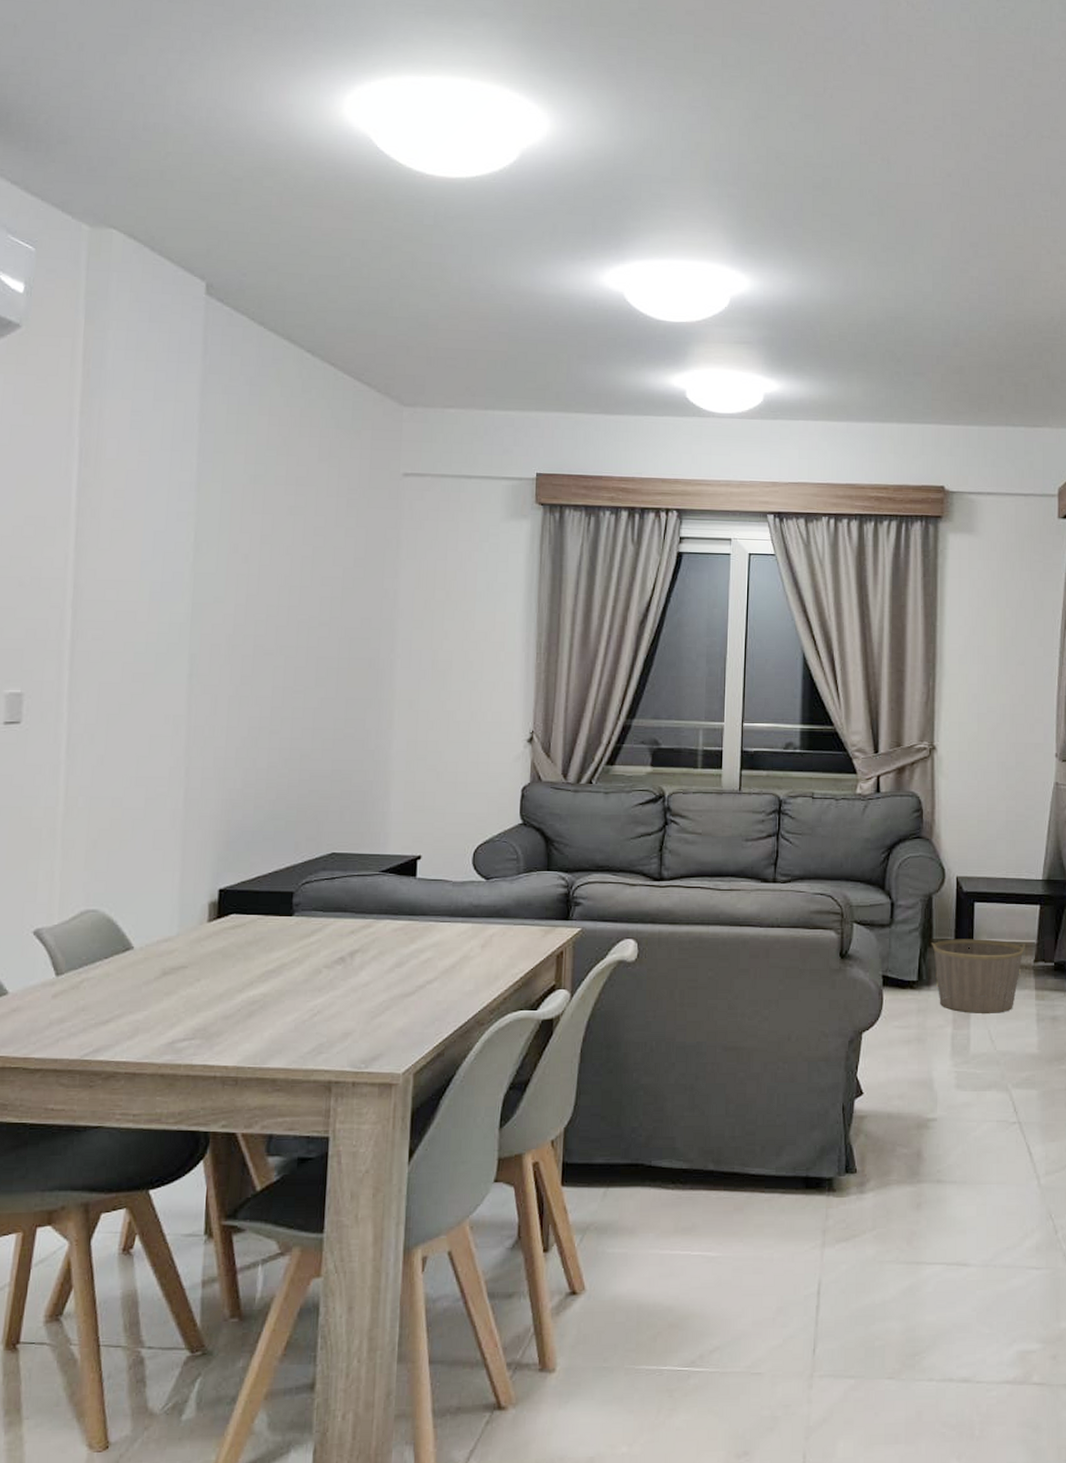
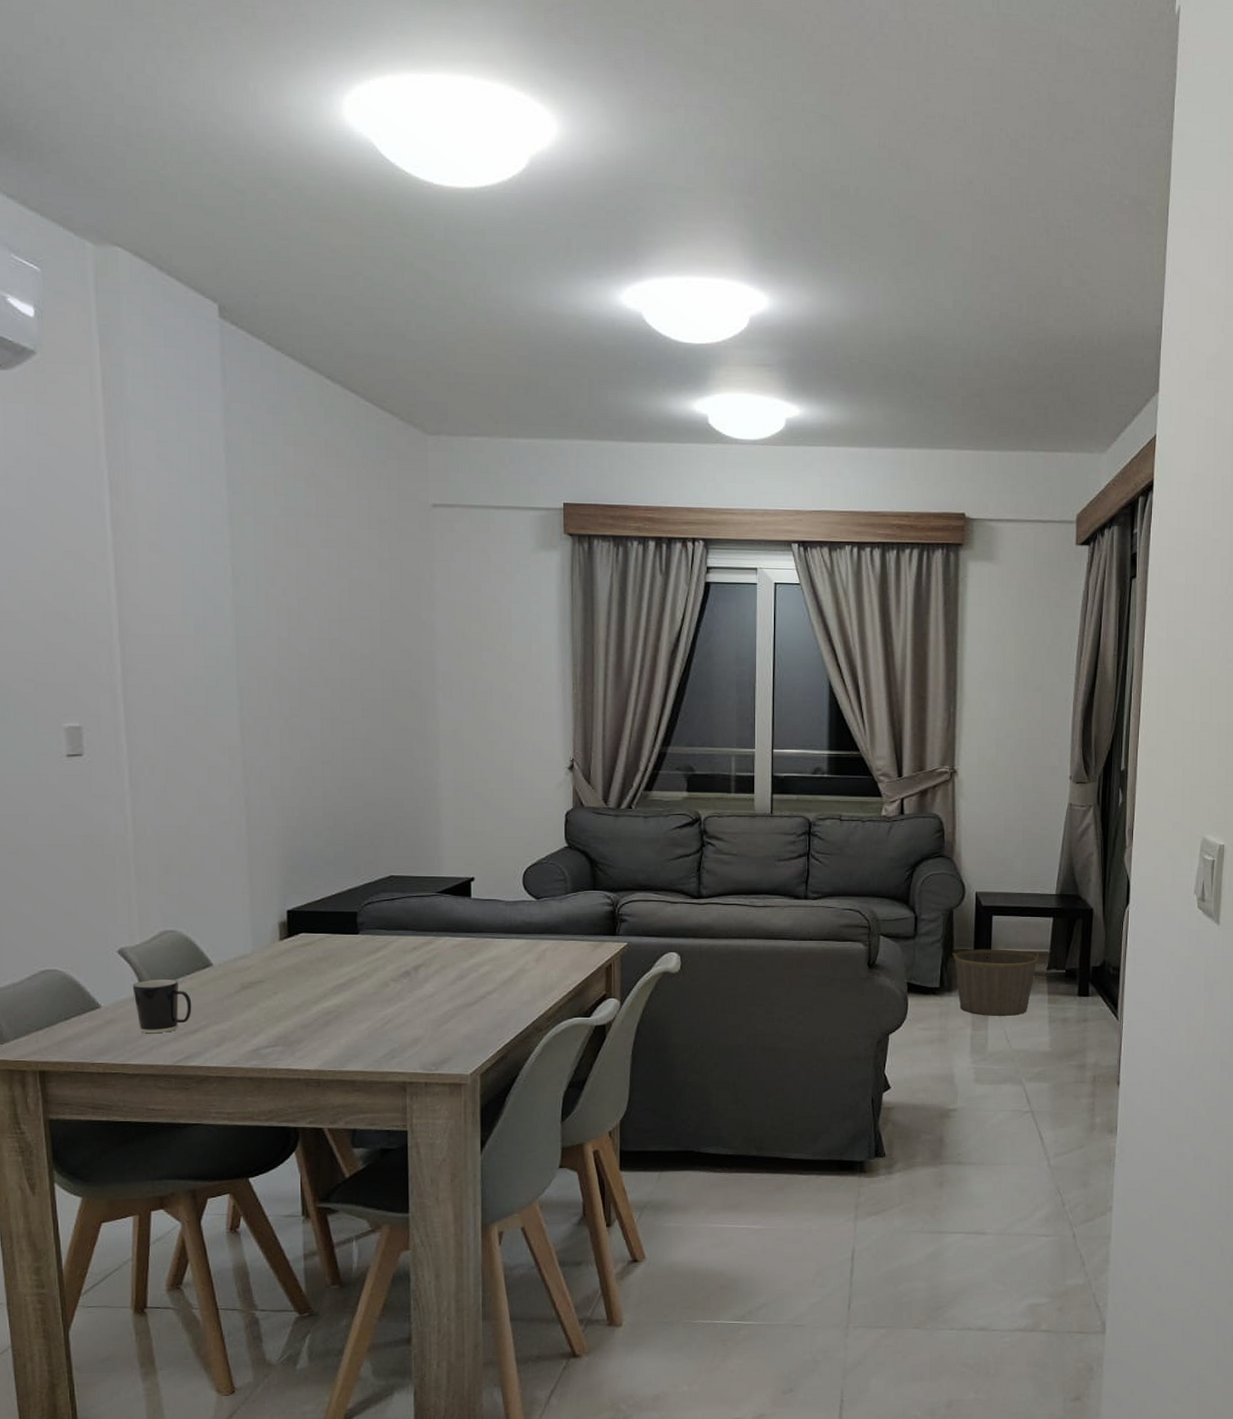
mug: none [44,963,107,1024] -> present [132,978,192,1034]

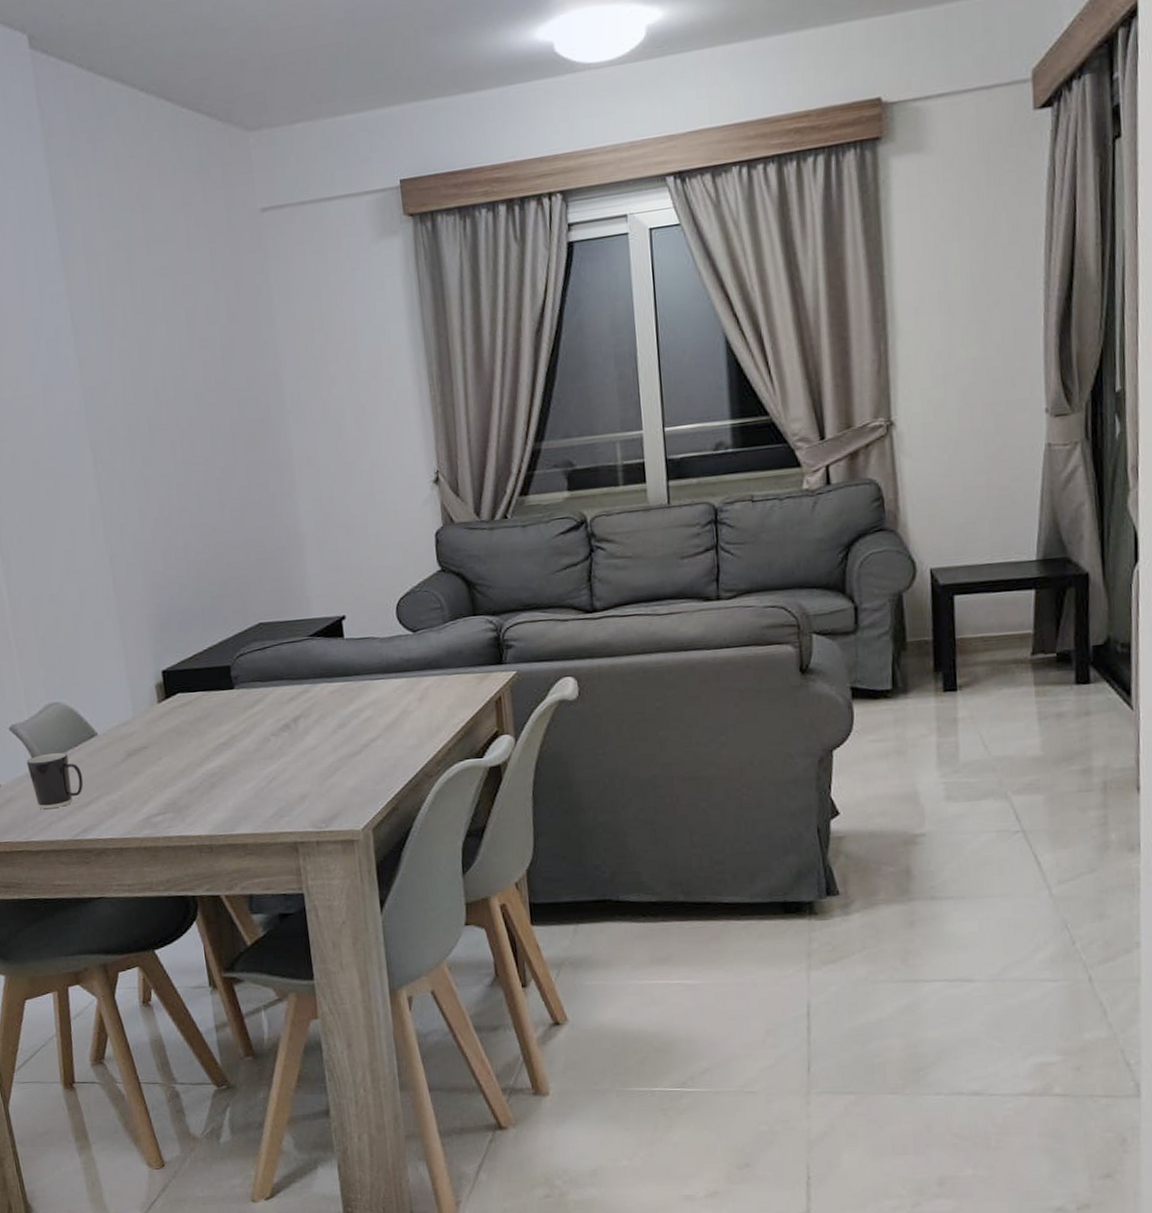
basket: present [952,949,1039,1016] -> none [904,635,1020,719]

